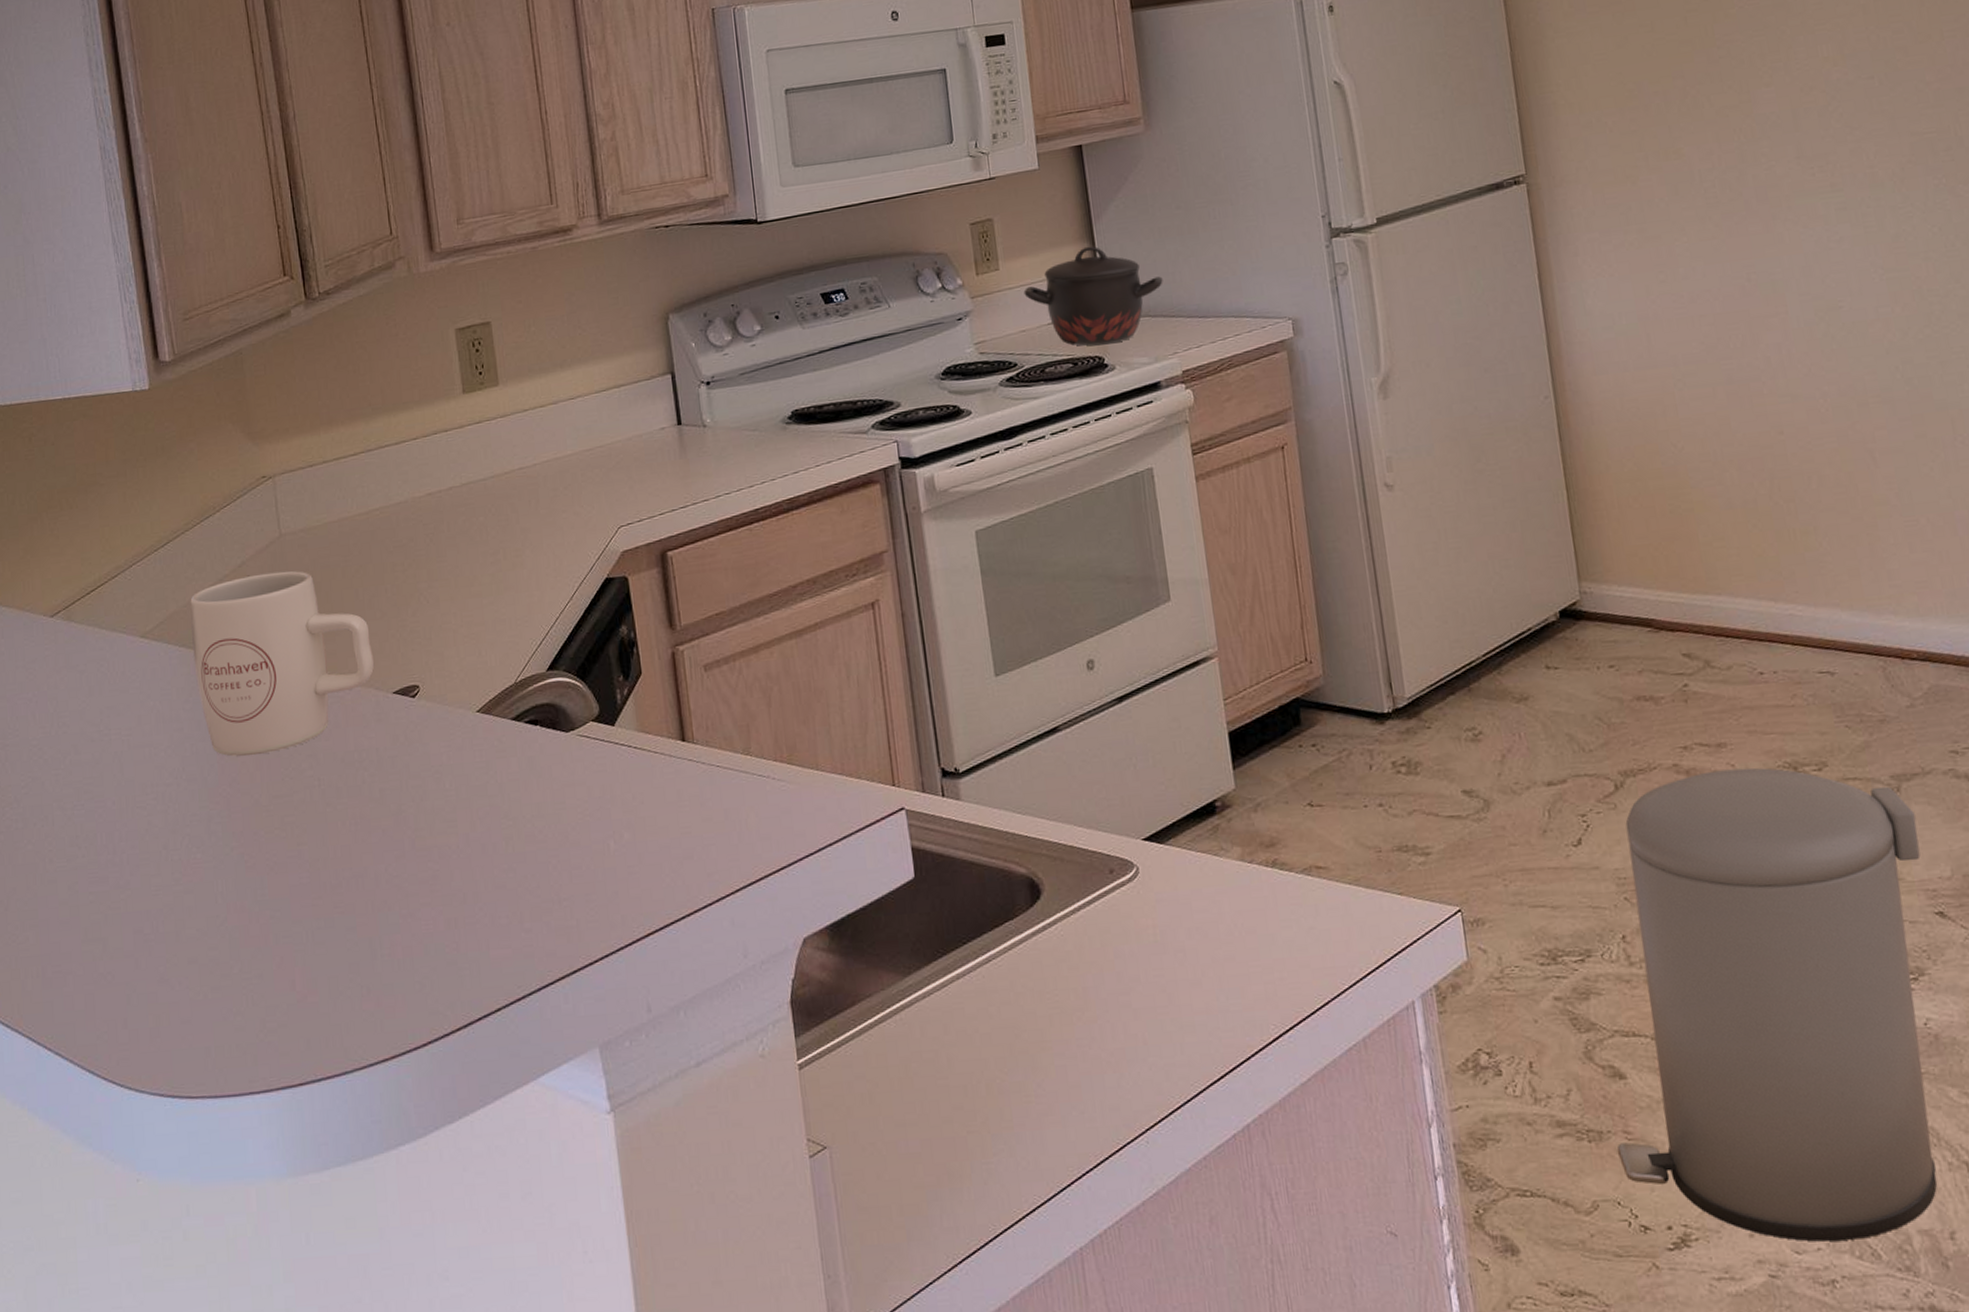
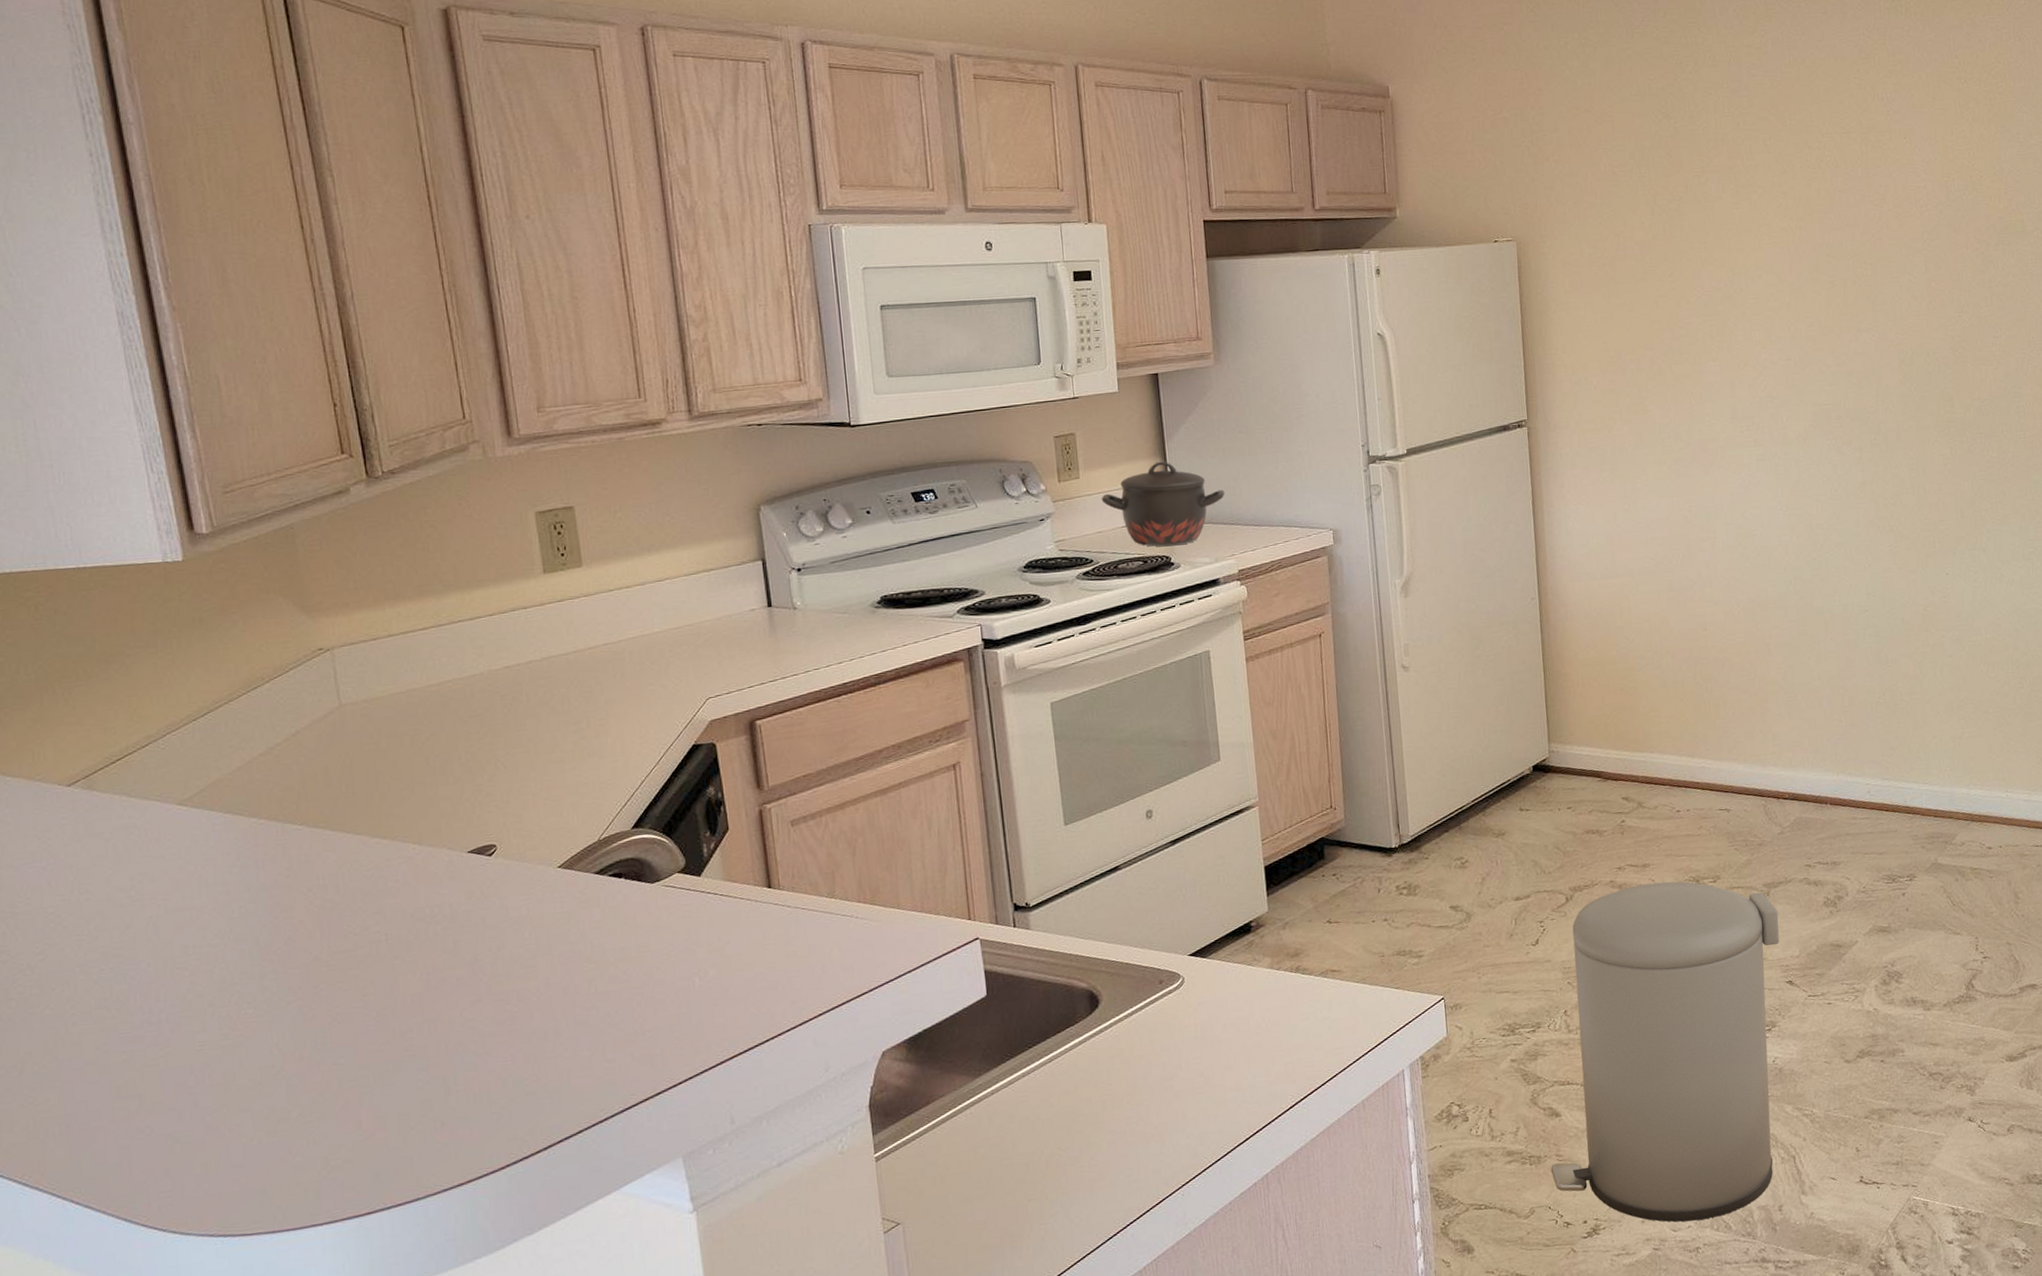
mug: present [190,571,375,757] -> none [236,739,448,917]

